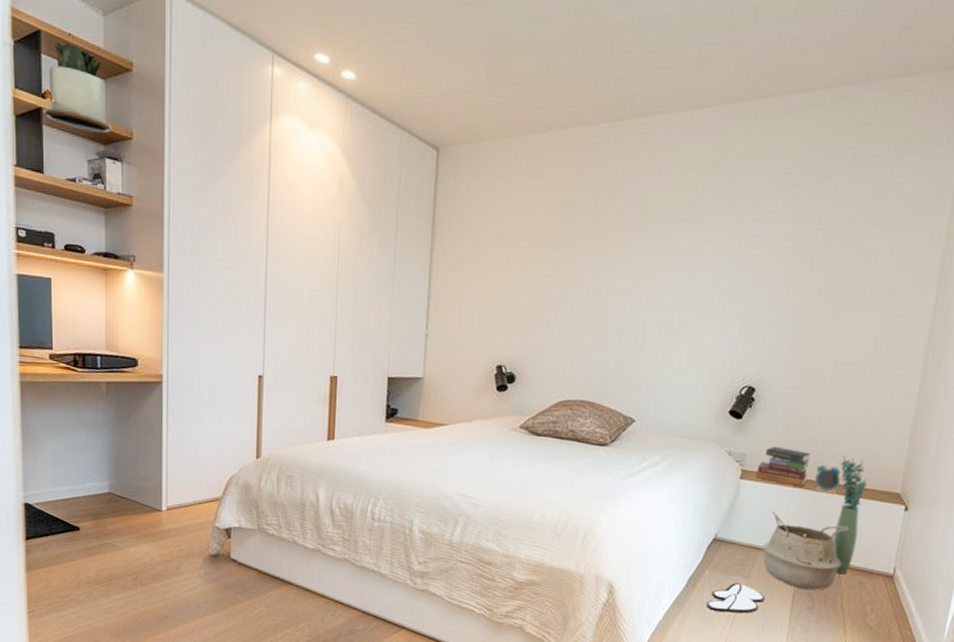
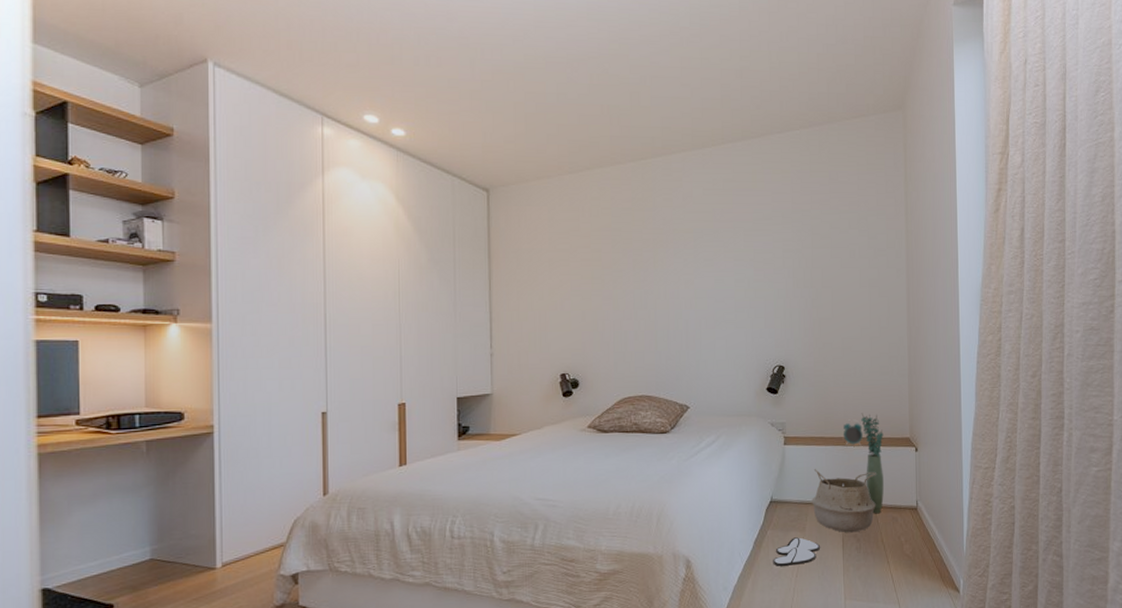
planter: present [43,33,112,133] -> none [70,104,151,194]
books: present [755,446,810,487] -> none [796,413,837,445]

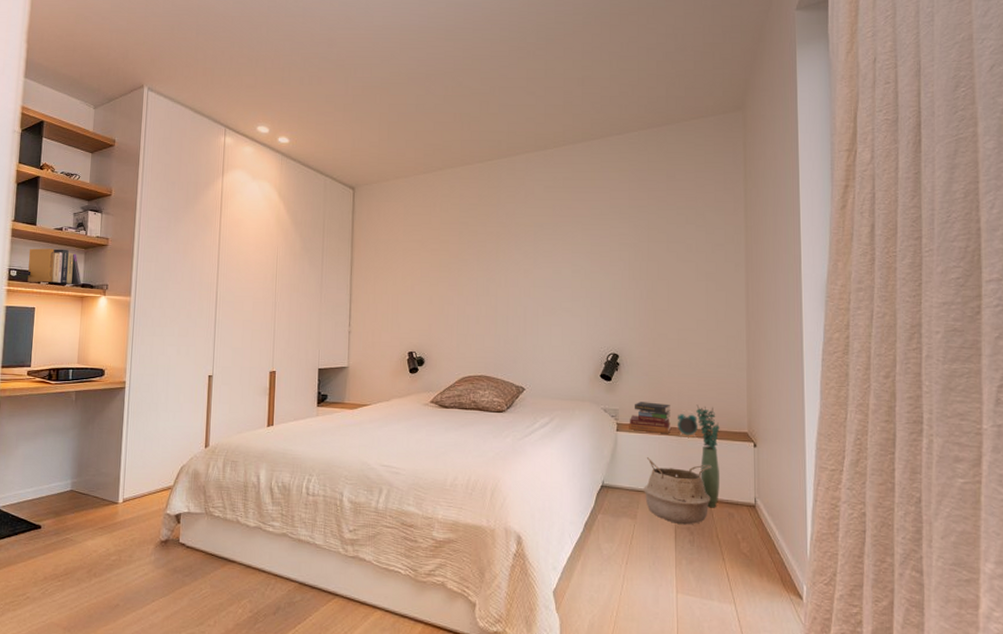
books: none [62,266,143,311] -> present [27,248,82,285]
slippers: present [773,537,820,566] -> none [603,524,651,552]
books: none [796,413,837,445] -> present [629,402,670,434]

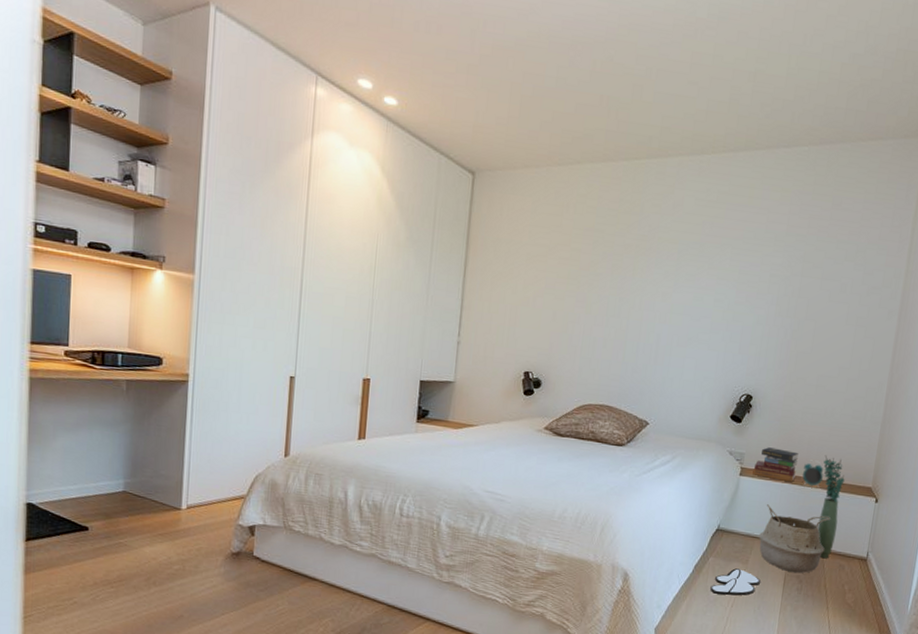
books: present [27,248,82,285] -> none [60,199,131,254]
slippers: none [603,524,651,552] -> present [710,568,760,596]

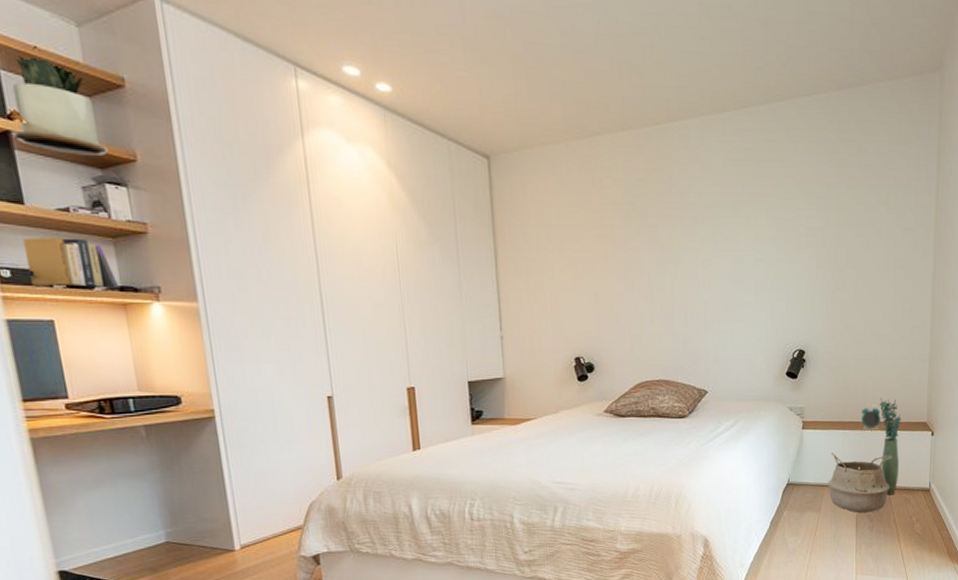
books: none [60,199,131,254] -> present [22,237,120,289]
planter: none [72,38,147,137] -> present [12,46,109,156]
slippers: present [710,568,760,596] -> none [788,517,834,545]
books: present [752,447,799,483] -> none [814,398,855,429]

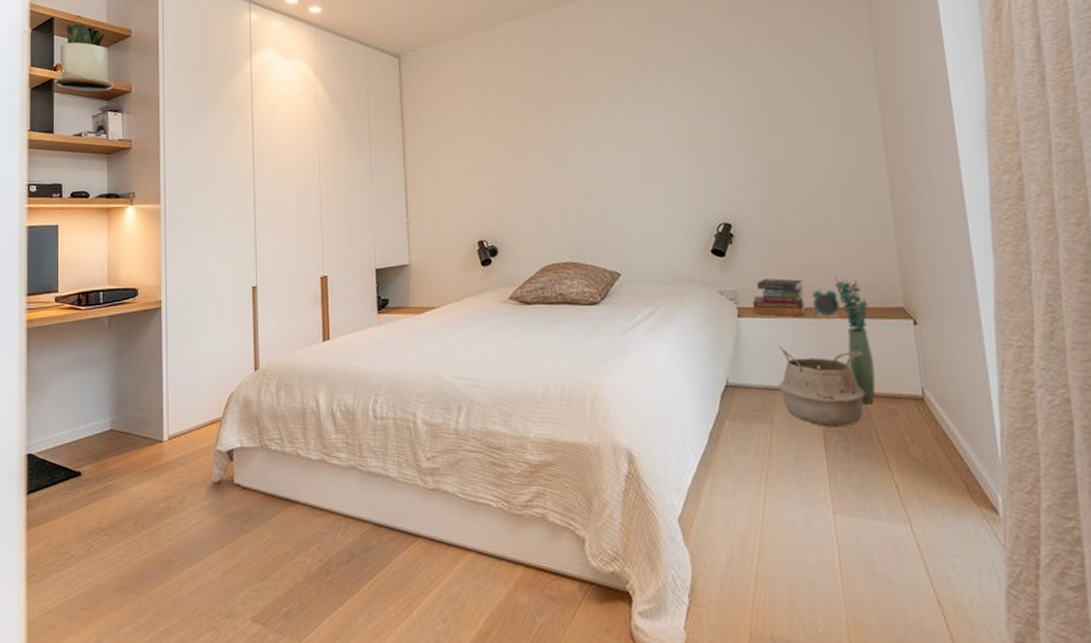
books: present [22,237,120,289] -> none [48,156,106,198]
books: none [814,398,855,429] -> present [752,278,805,317]

